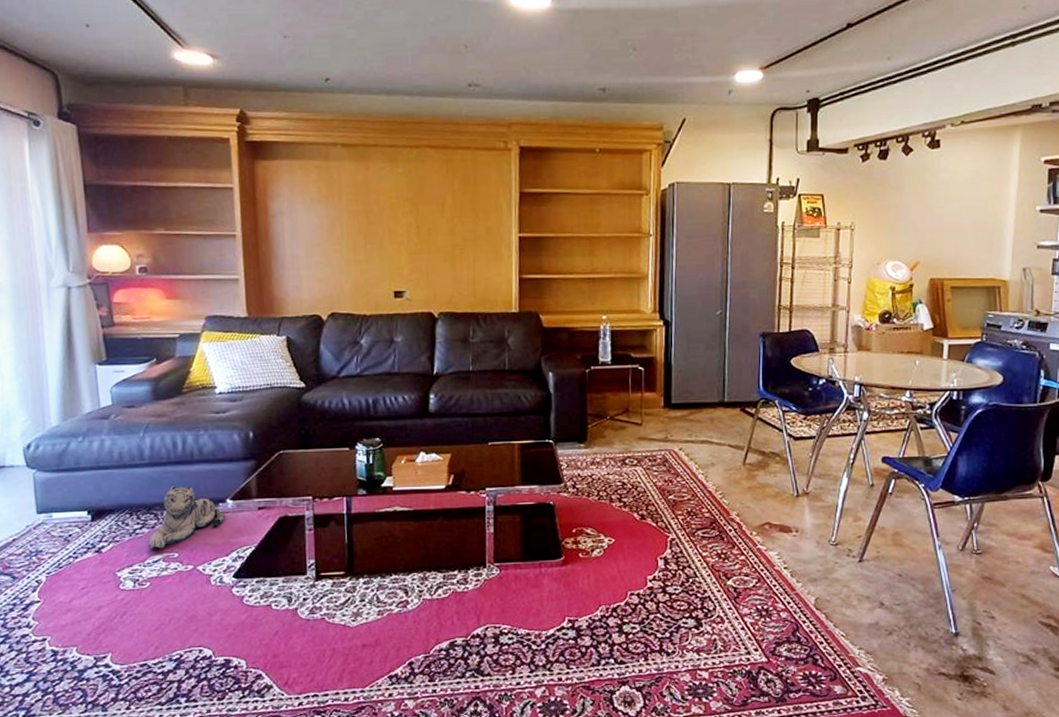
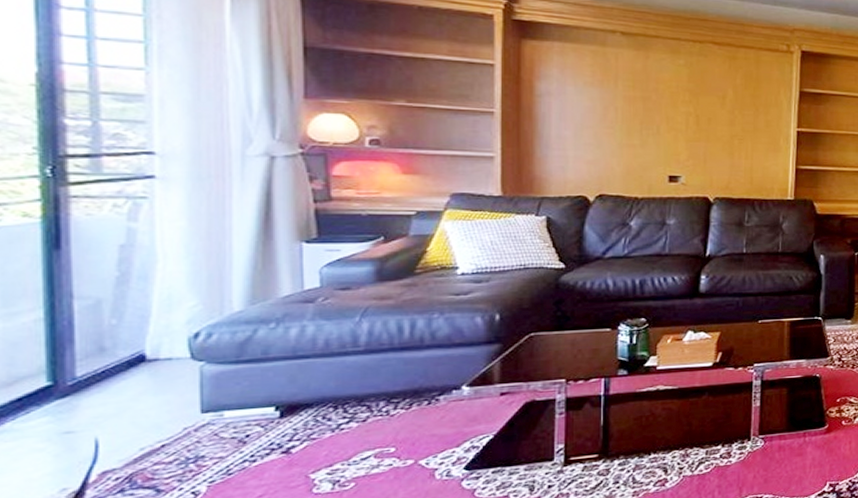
plush toy: present [148,486,225,549] -> none [355,374,458,446]

